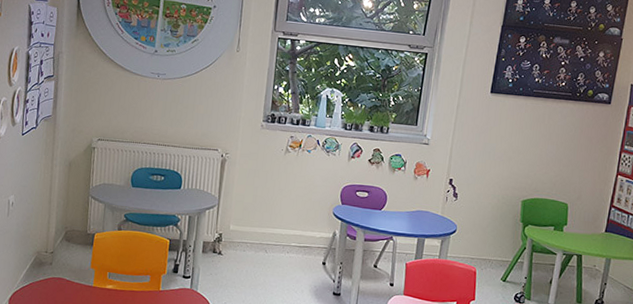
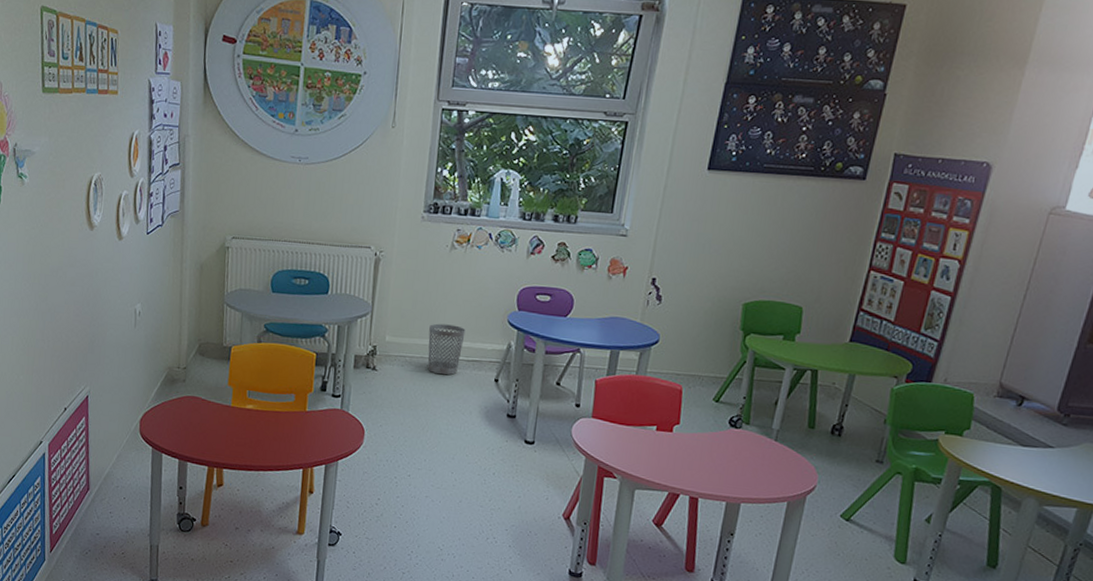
wastebasket: none [266,215,298,259] -> present [427,323,466,375]

